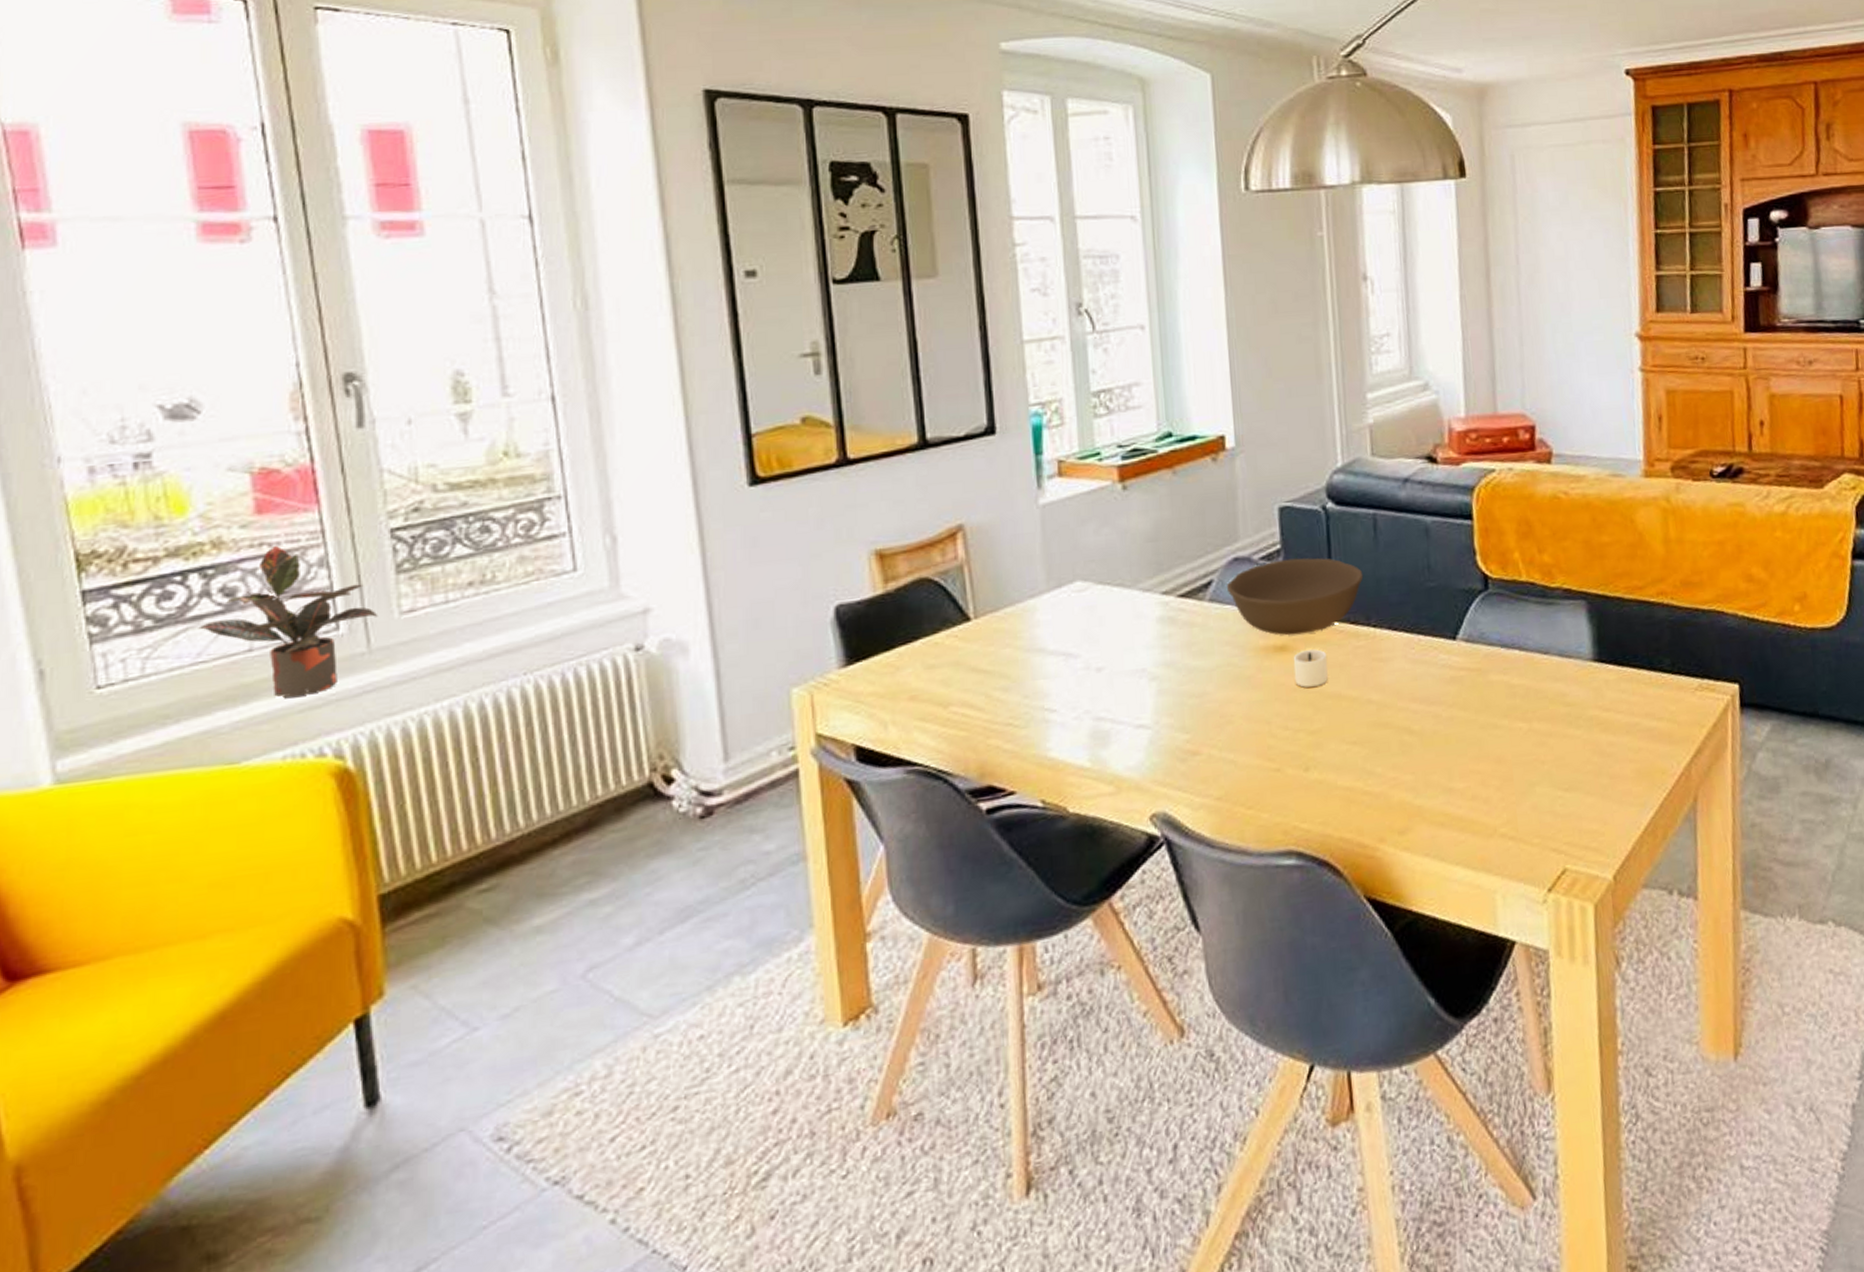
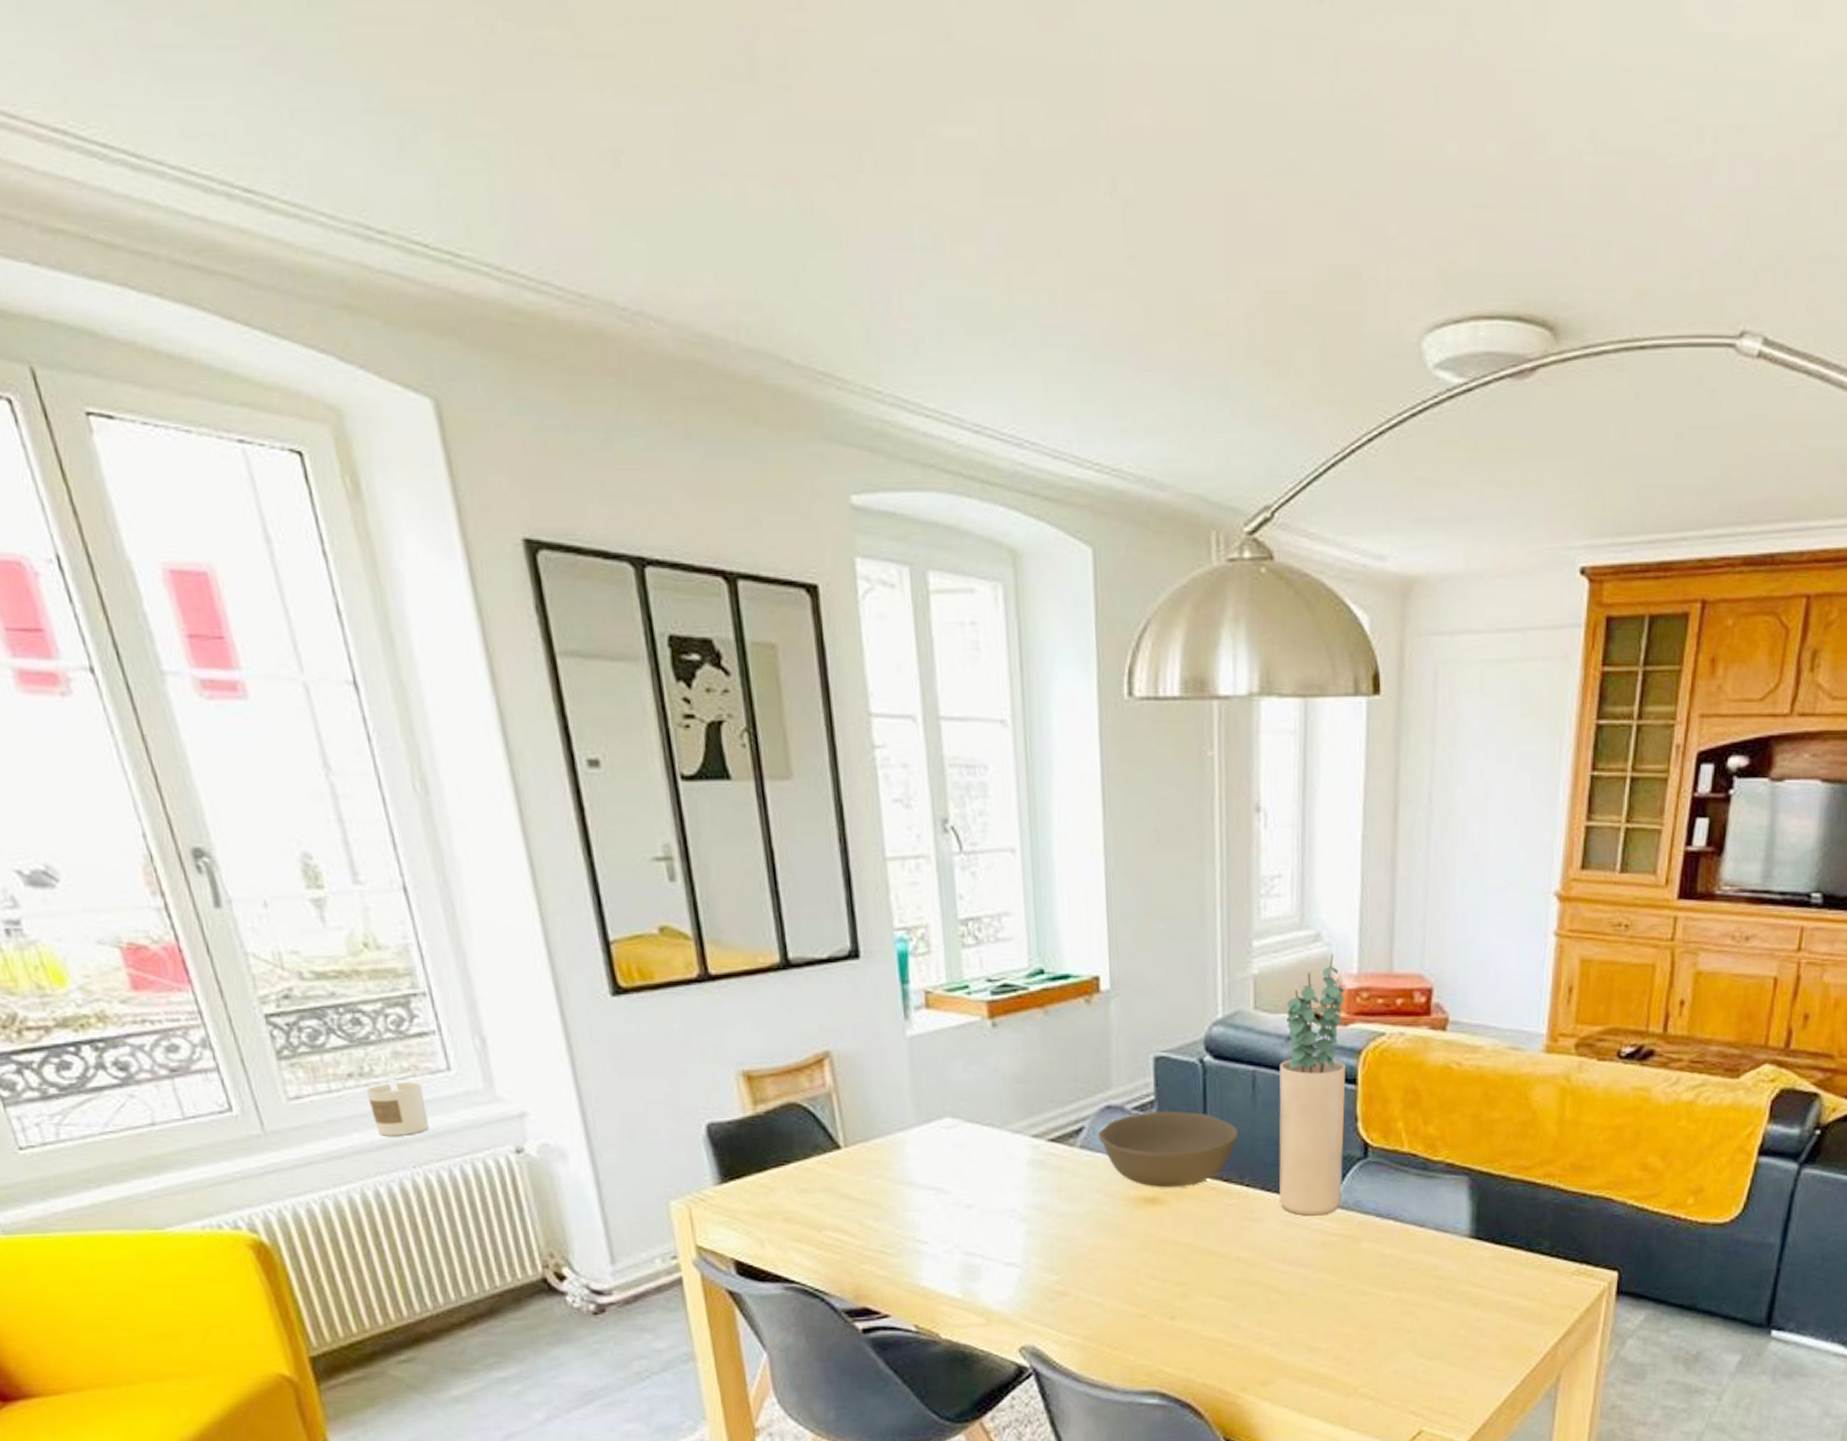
potted plant: present [198,545,378,698] -> none [100,1023,267,1172]
candle: none [486,583,546,644] -> present [366,1078,429,1136]
candle: present [1293,649,1328,688] -> none [1163,1204,1198,1241]
vase: none [1398,401,1467,652] -> present [1278,954,1346,1216]

